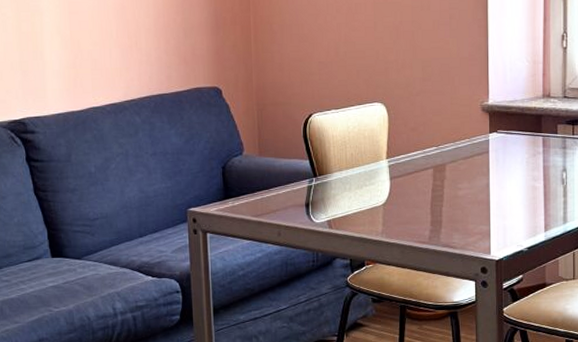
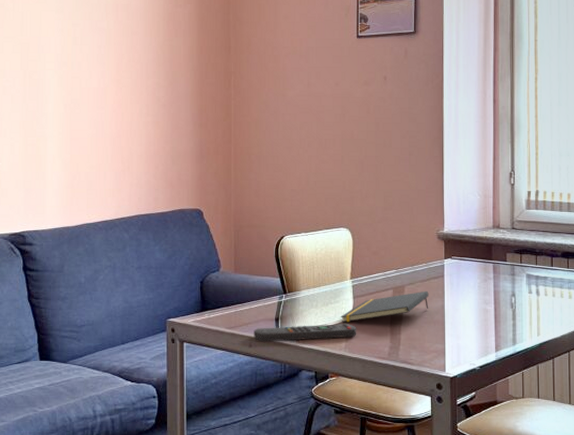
remote control: none [282,207,395,230] -> present [253,324,357,342]
notepad: none [376,168,473,206] -> present [340,290,429,323]

